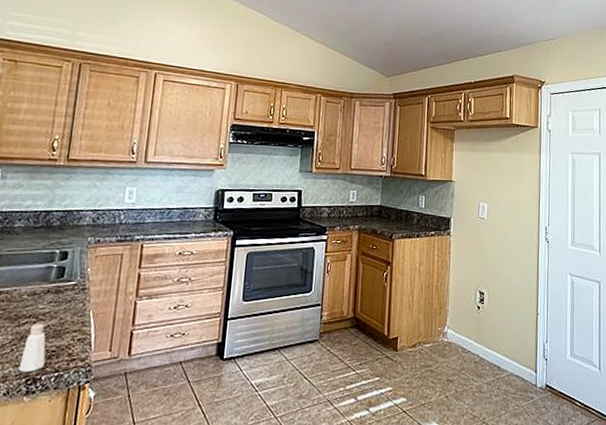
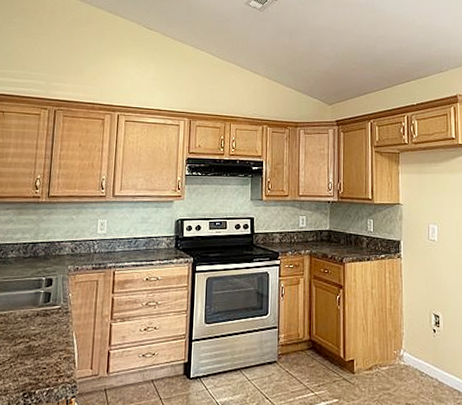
pepper shaker: present [19,323,46,372] -> none [17,343,38,387]

